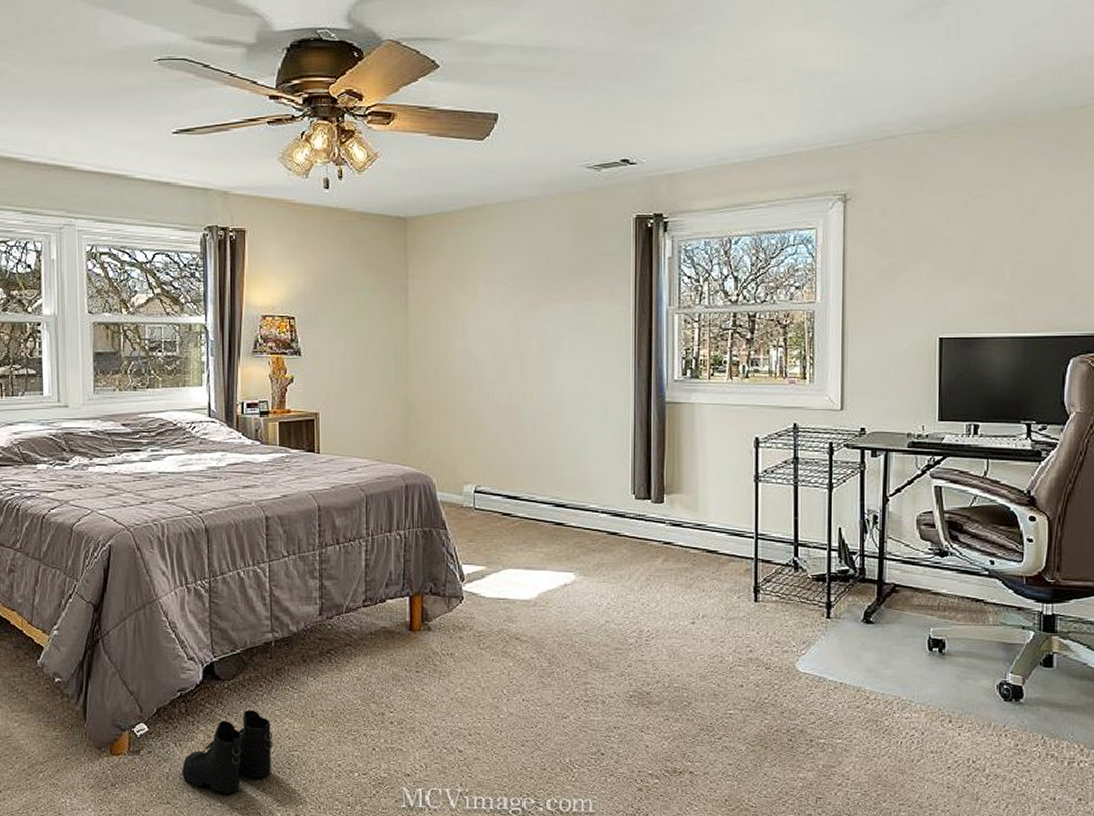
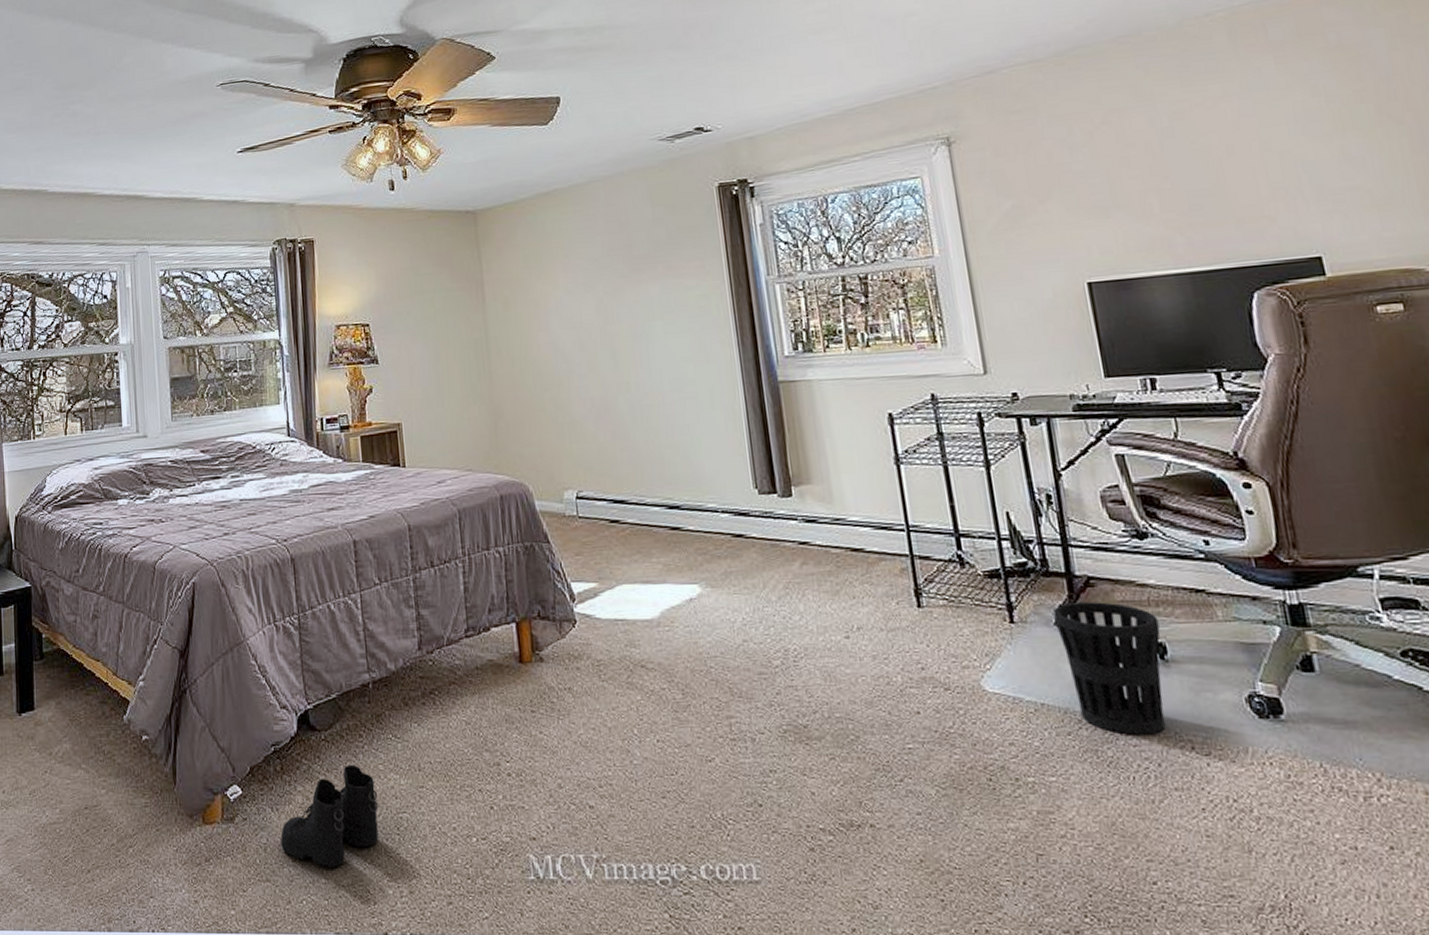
wastebasket: none [862,605,943,710] -> present [1053,602,1166,735]

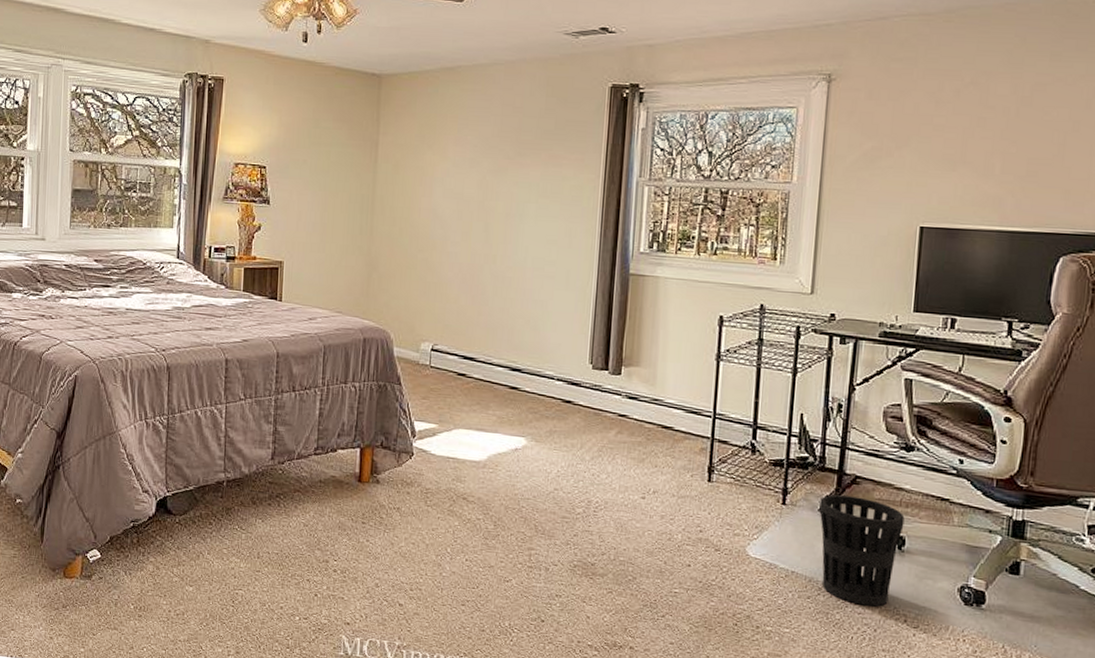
boots: present [280,764,379,867] -> none [130,545,219,625]

